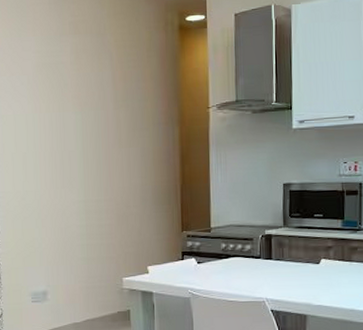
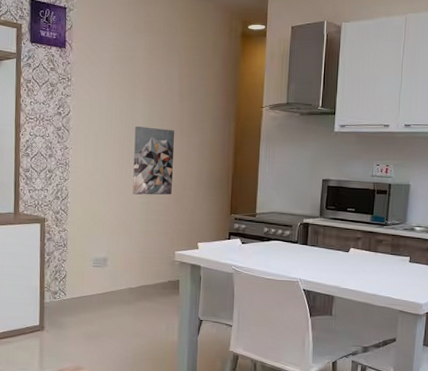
wall art: none [67,140,114,217] -> present [132,126,175,195]

